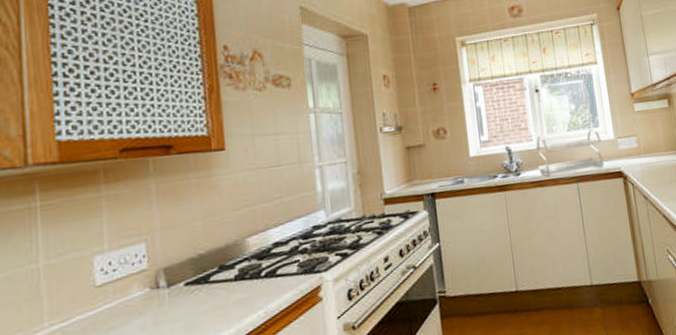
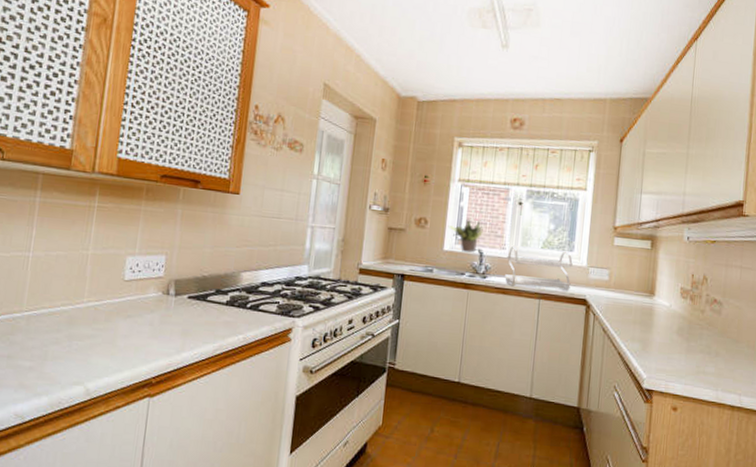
potted plant: none [469,118,506,154] -> present [448,219,483,253]

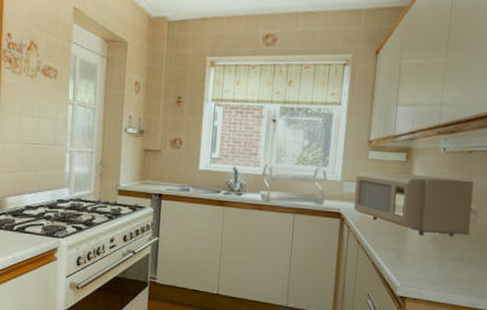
potted plant: present [448,219,483,253] -> none [202,138,238,171]
microwave: none [599,257,718,328] -> present [354,170,474,237]

